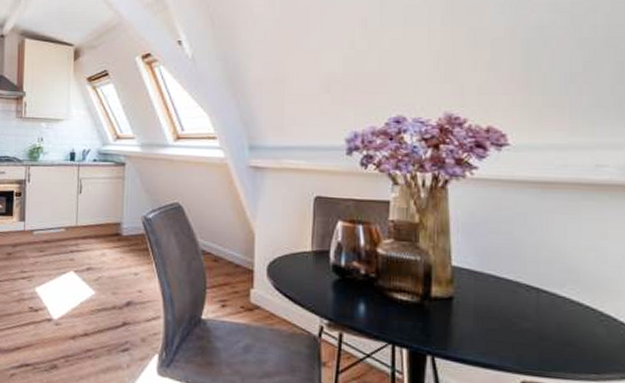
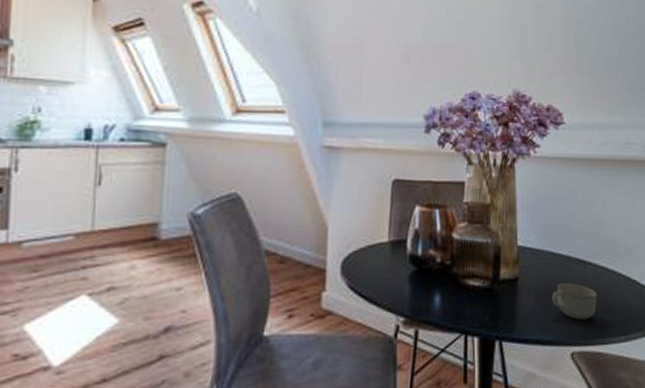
cup: none [494,308,556,350] -> present [551,282,597,320]

